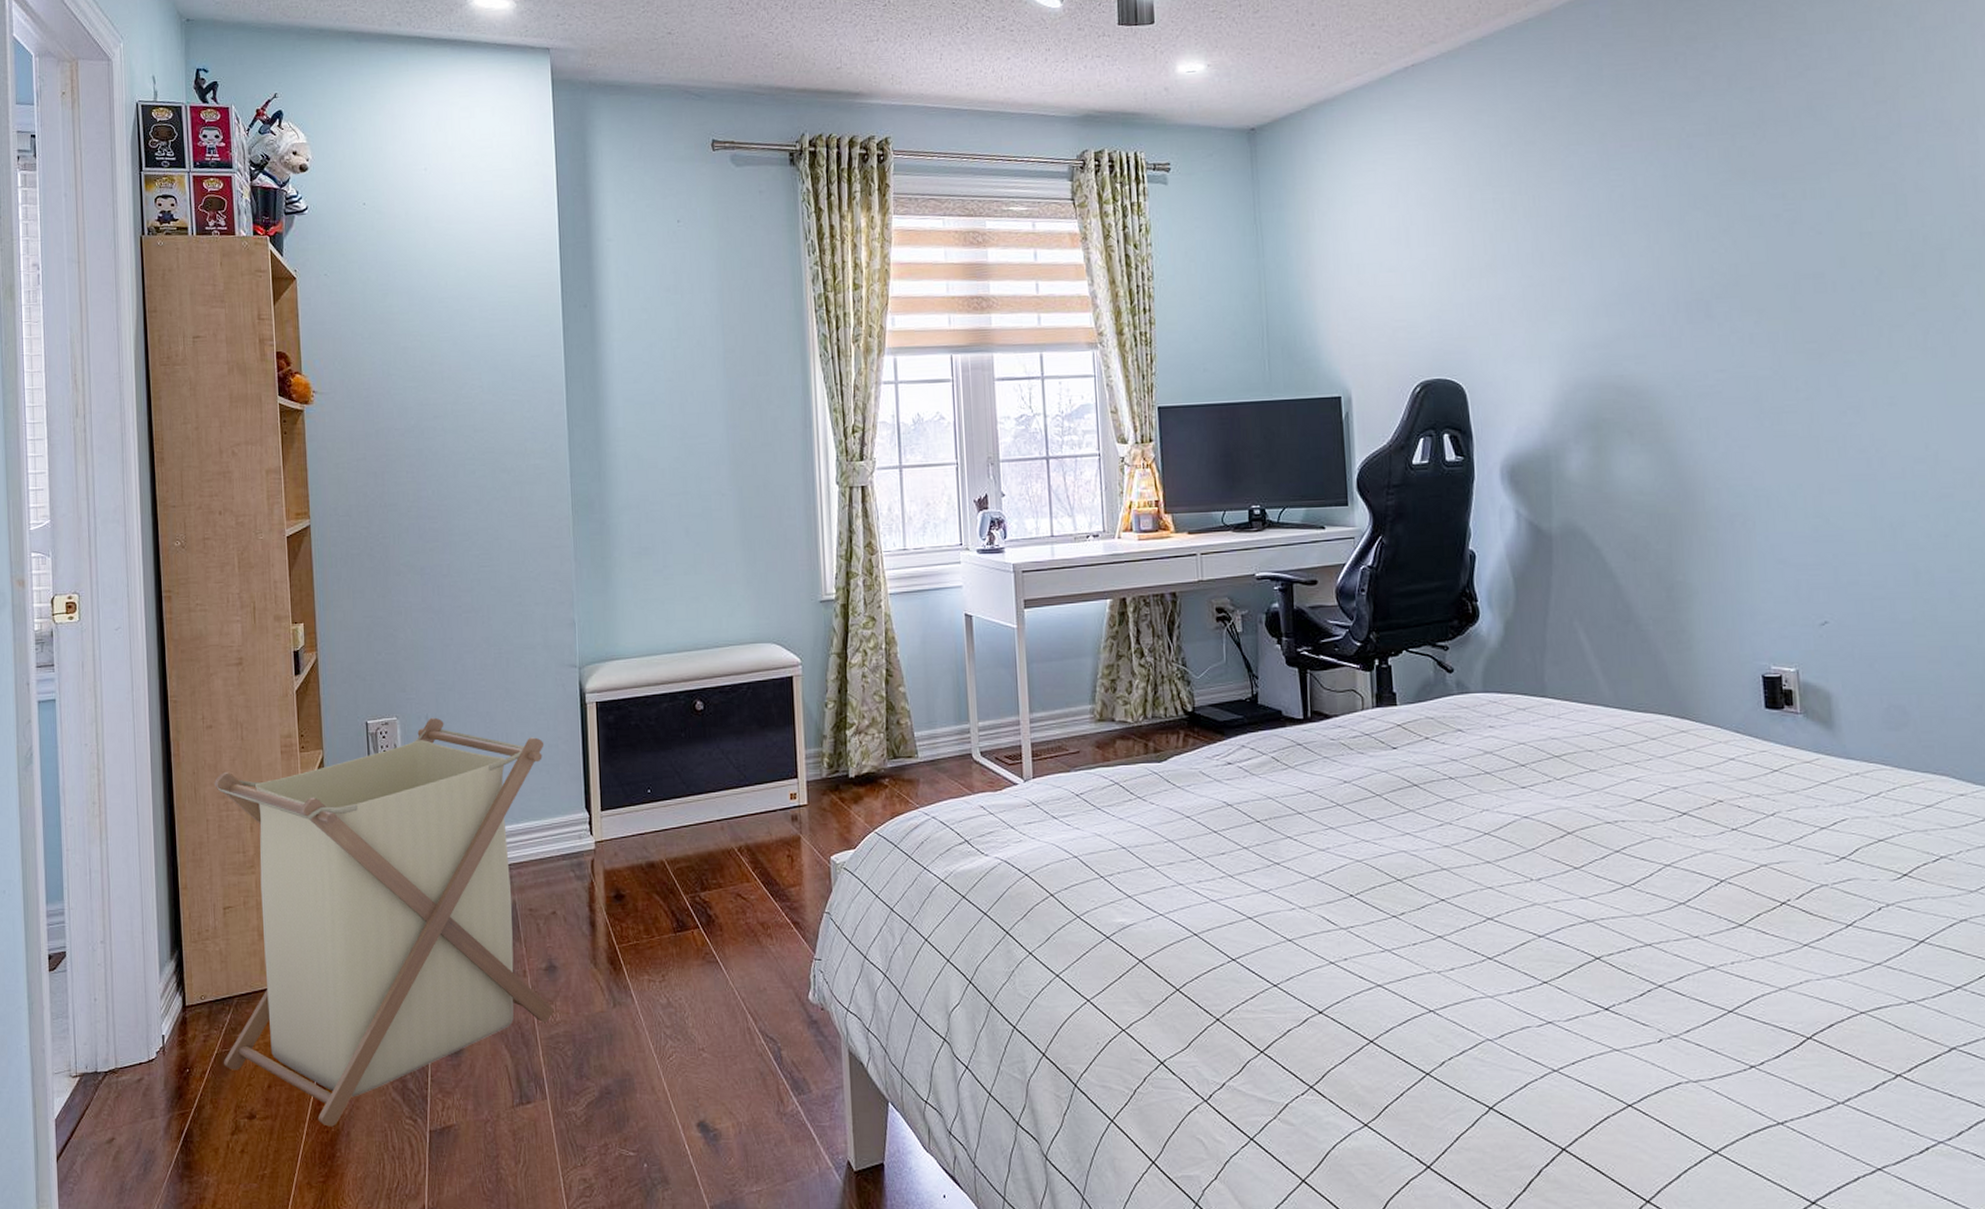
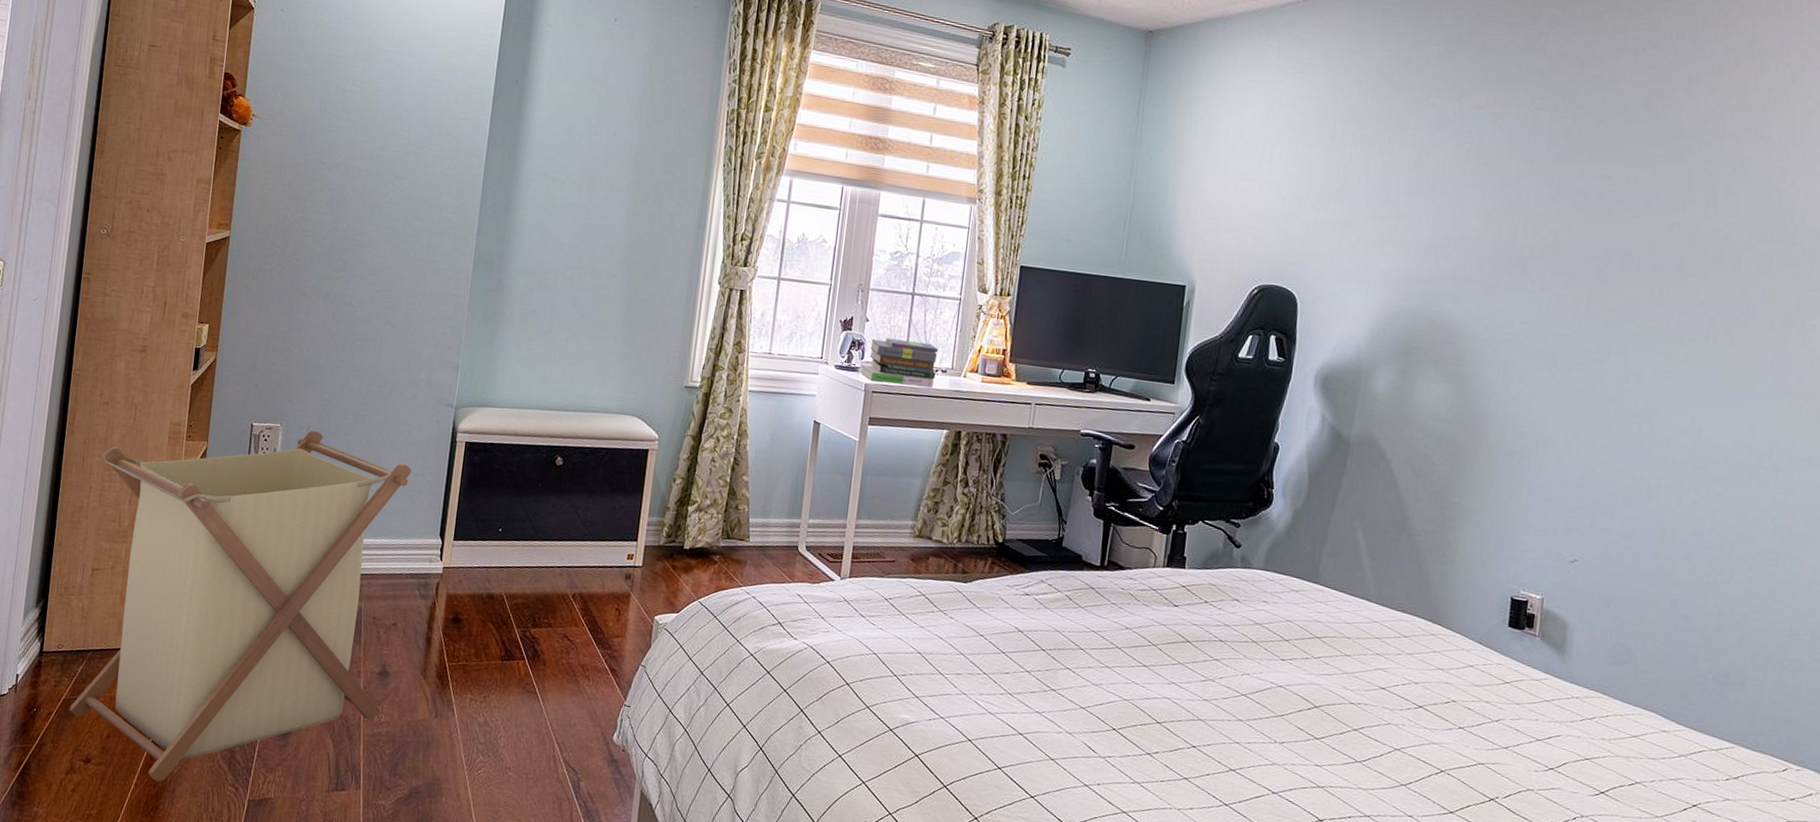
books: none [1004,508,1088,559] -> present [859,337,939,387]

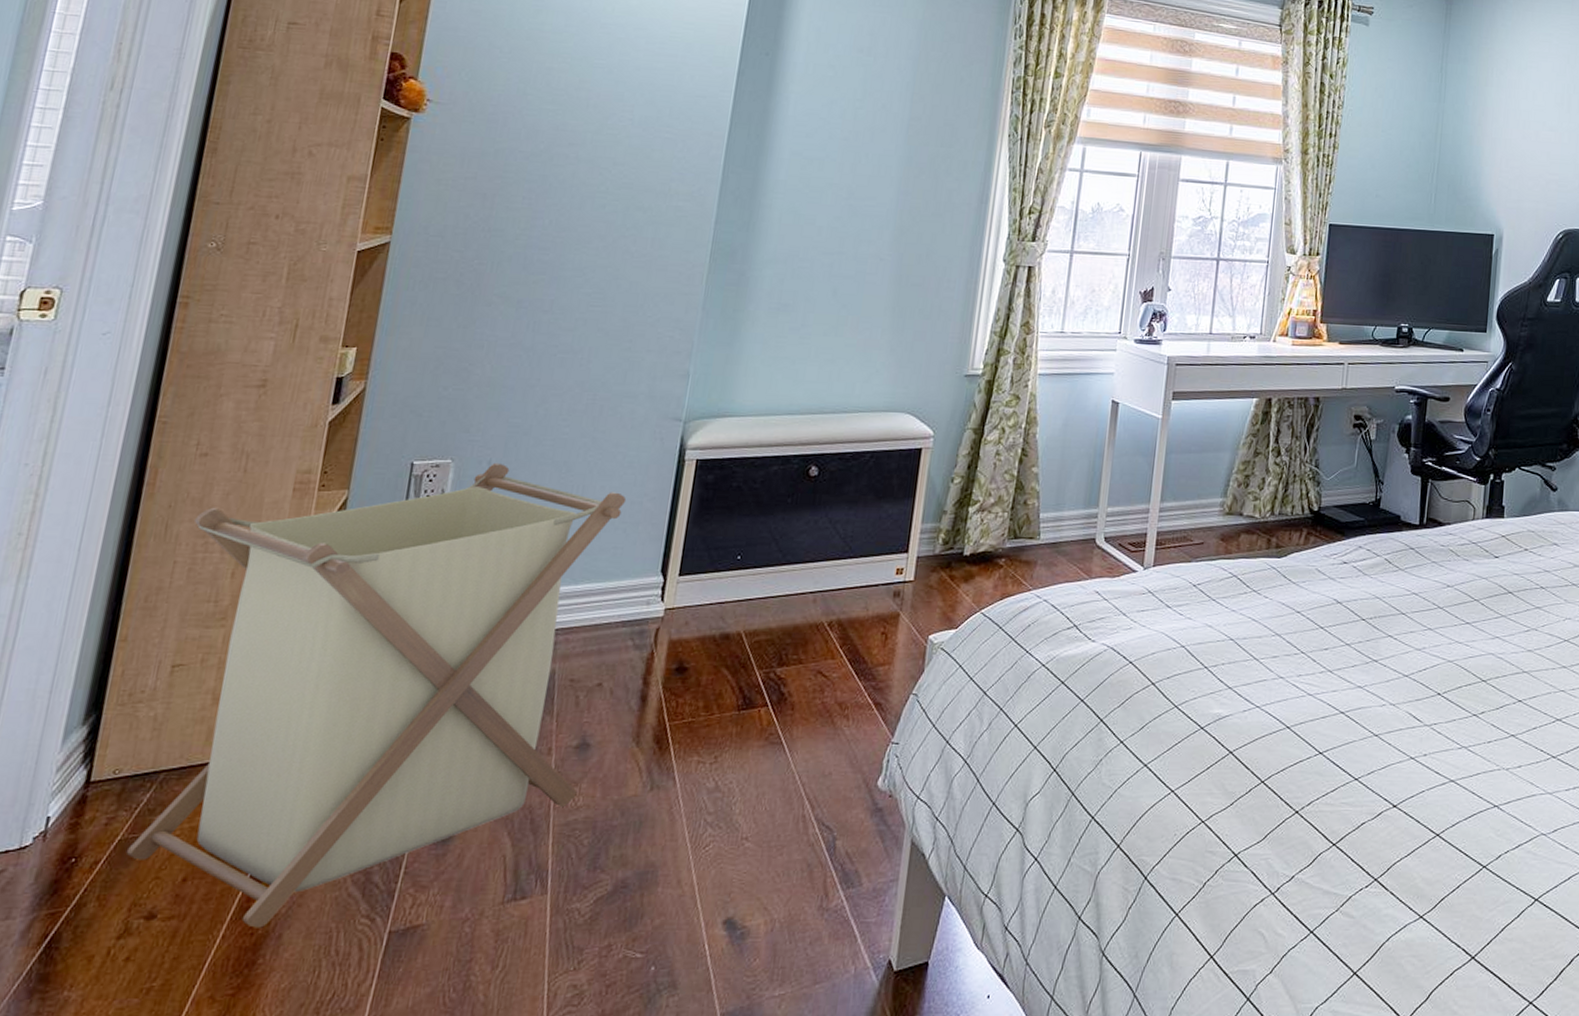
books: present [859,337,939,387] -> none [1161,306,1246,355]

